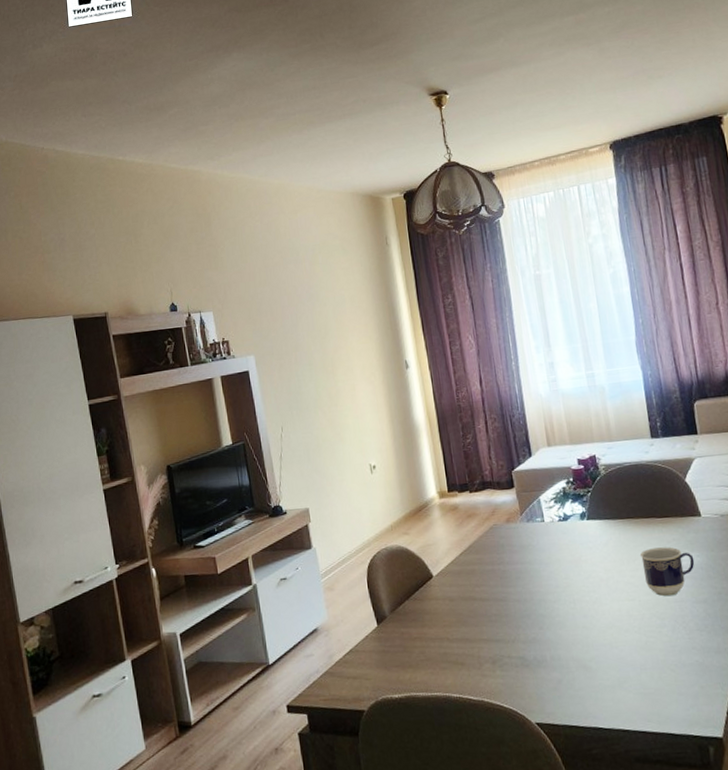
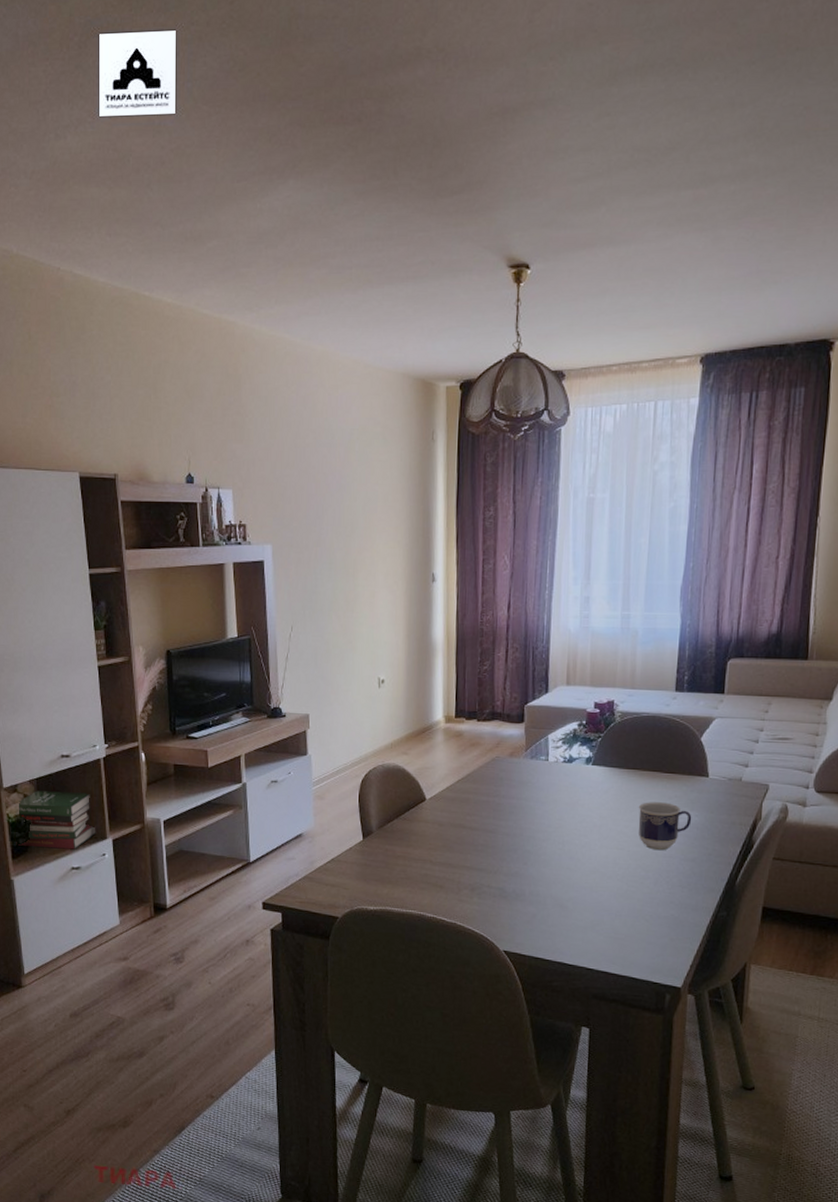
books: none [34,616,115,680] -> present [16,791,96,850]

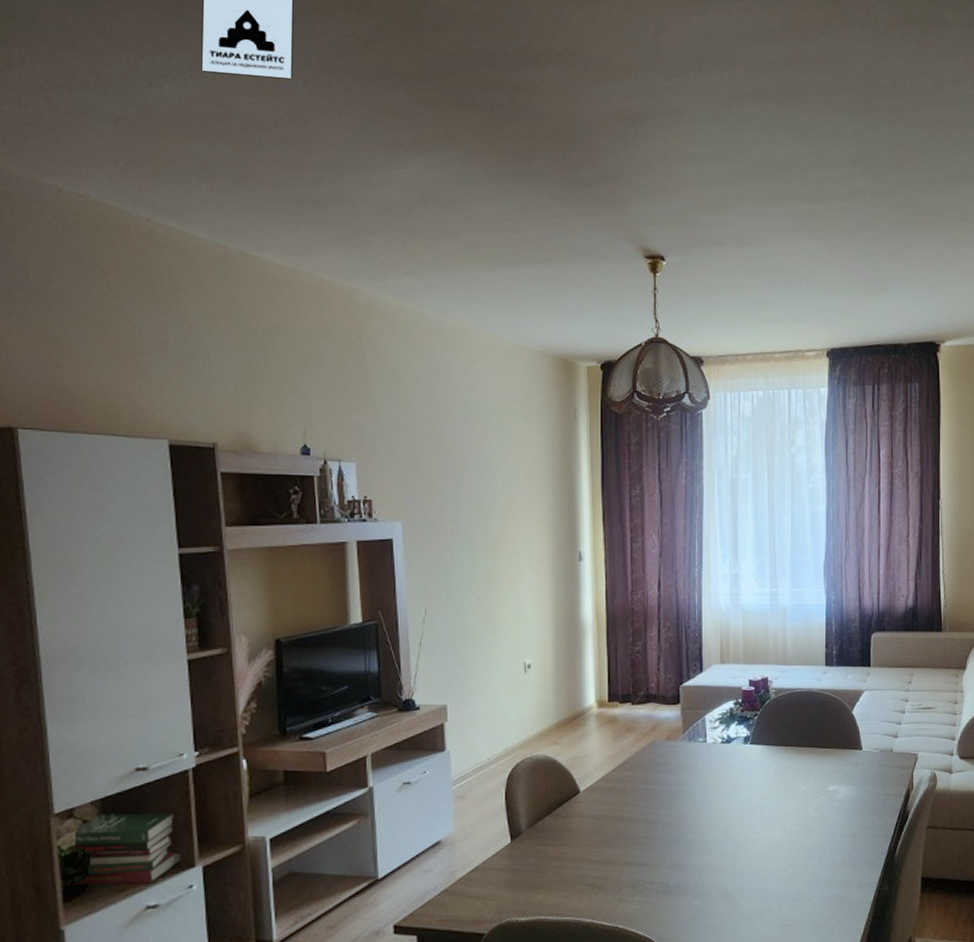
cup: present [638,802,692,851] -> none [799,778,850,828]

